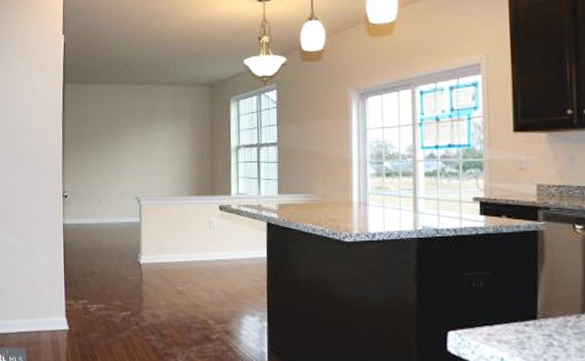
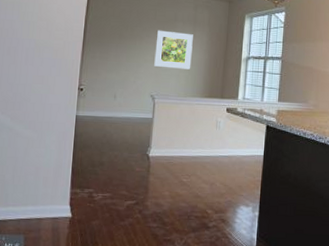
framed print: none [135,126,176,167] -> present [154,30,193,70]

